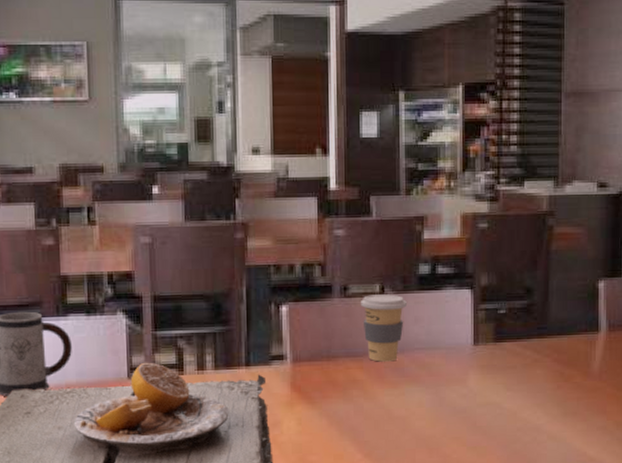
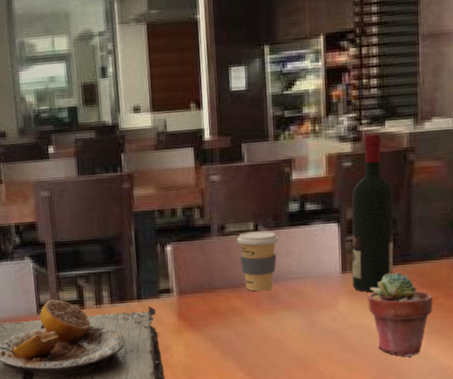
wine bottle: none [485,193,531,368] -> present [351,133,394,293]
potted succulent: none [500,346,570,441] -> present [368,272,433,357]

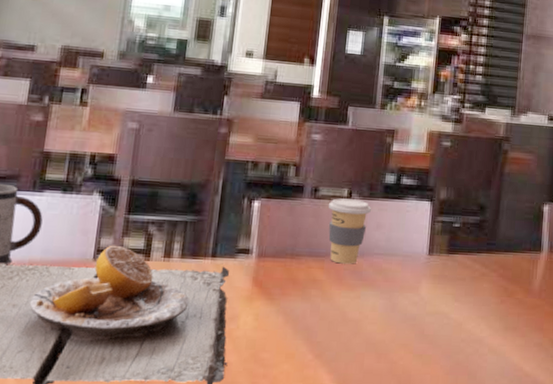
wine bottle: present [351,133,394,293] -> none [437,117,486,279]
potted succulent: present [368,272,433,357] -> none [450,260,513,354]

